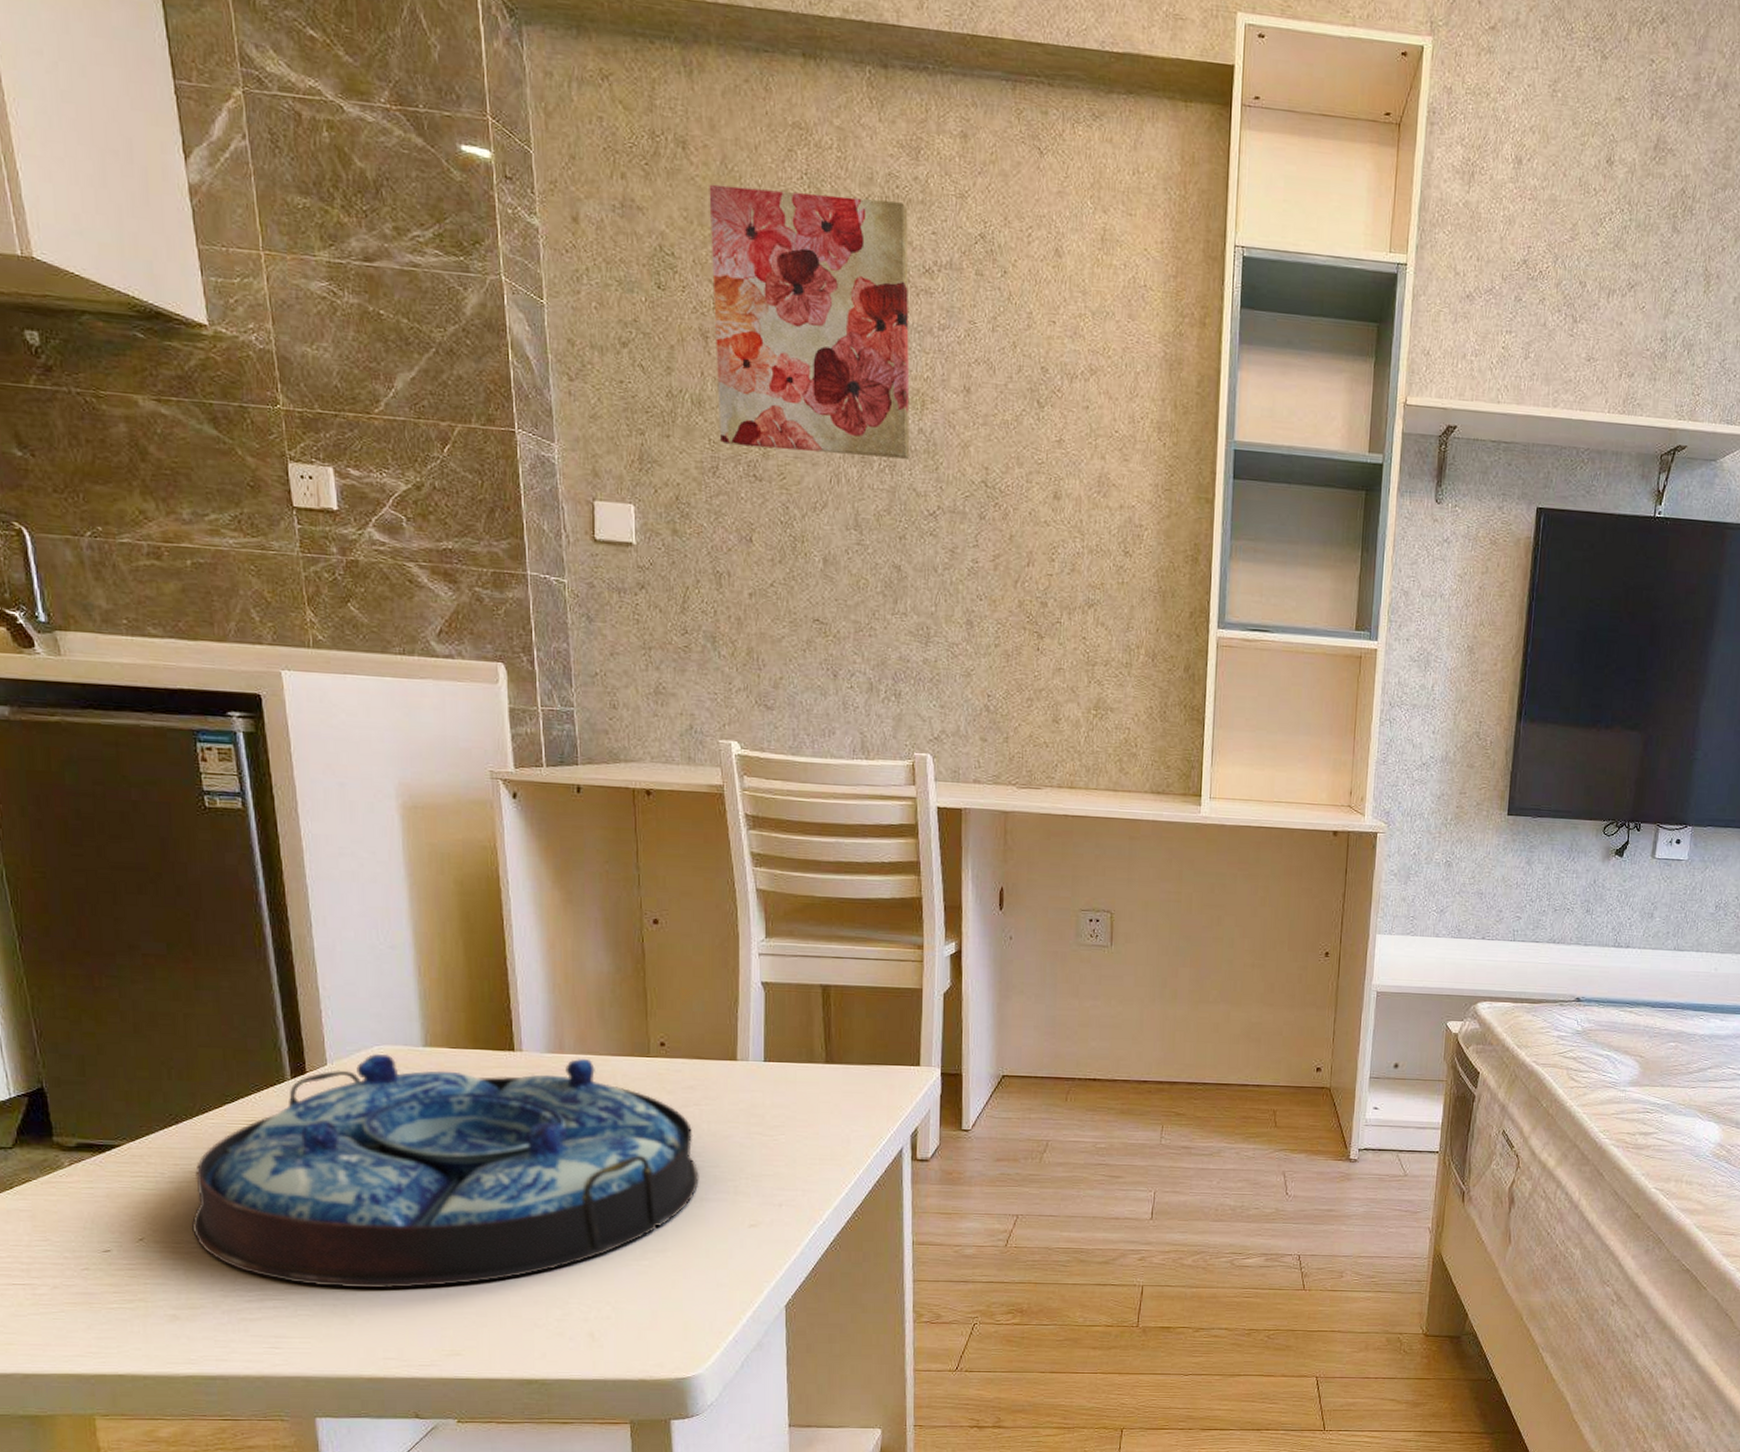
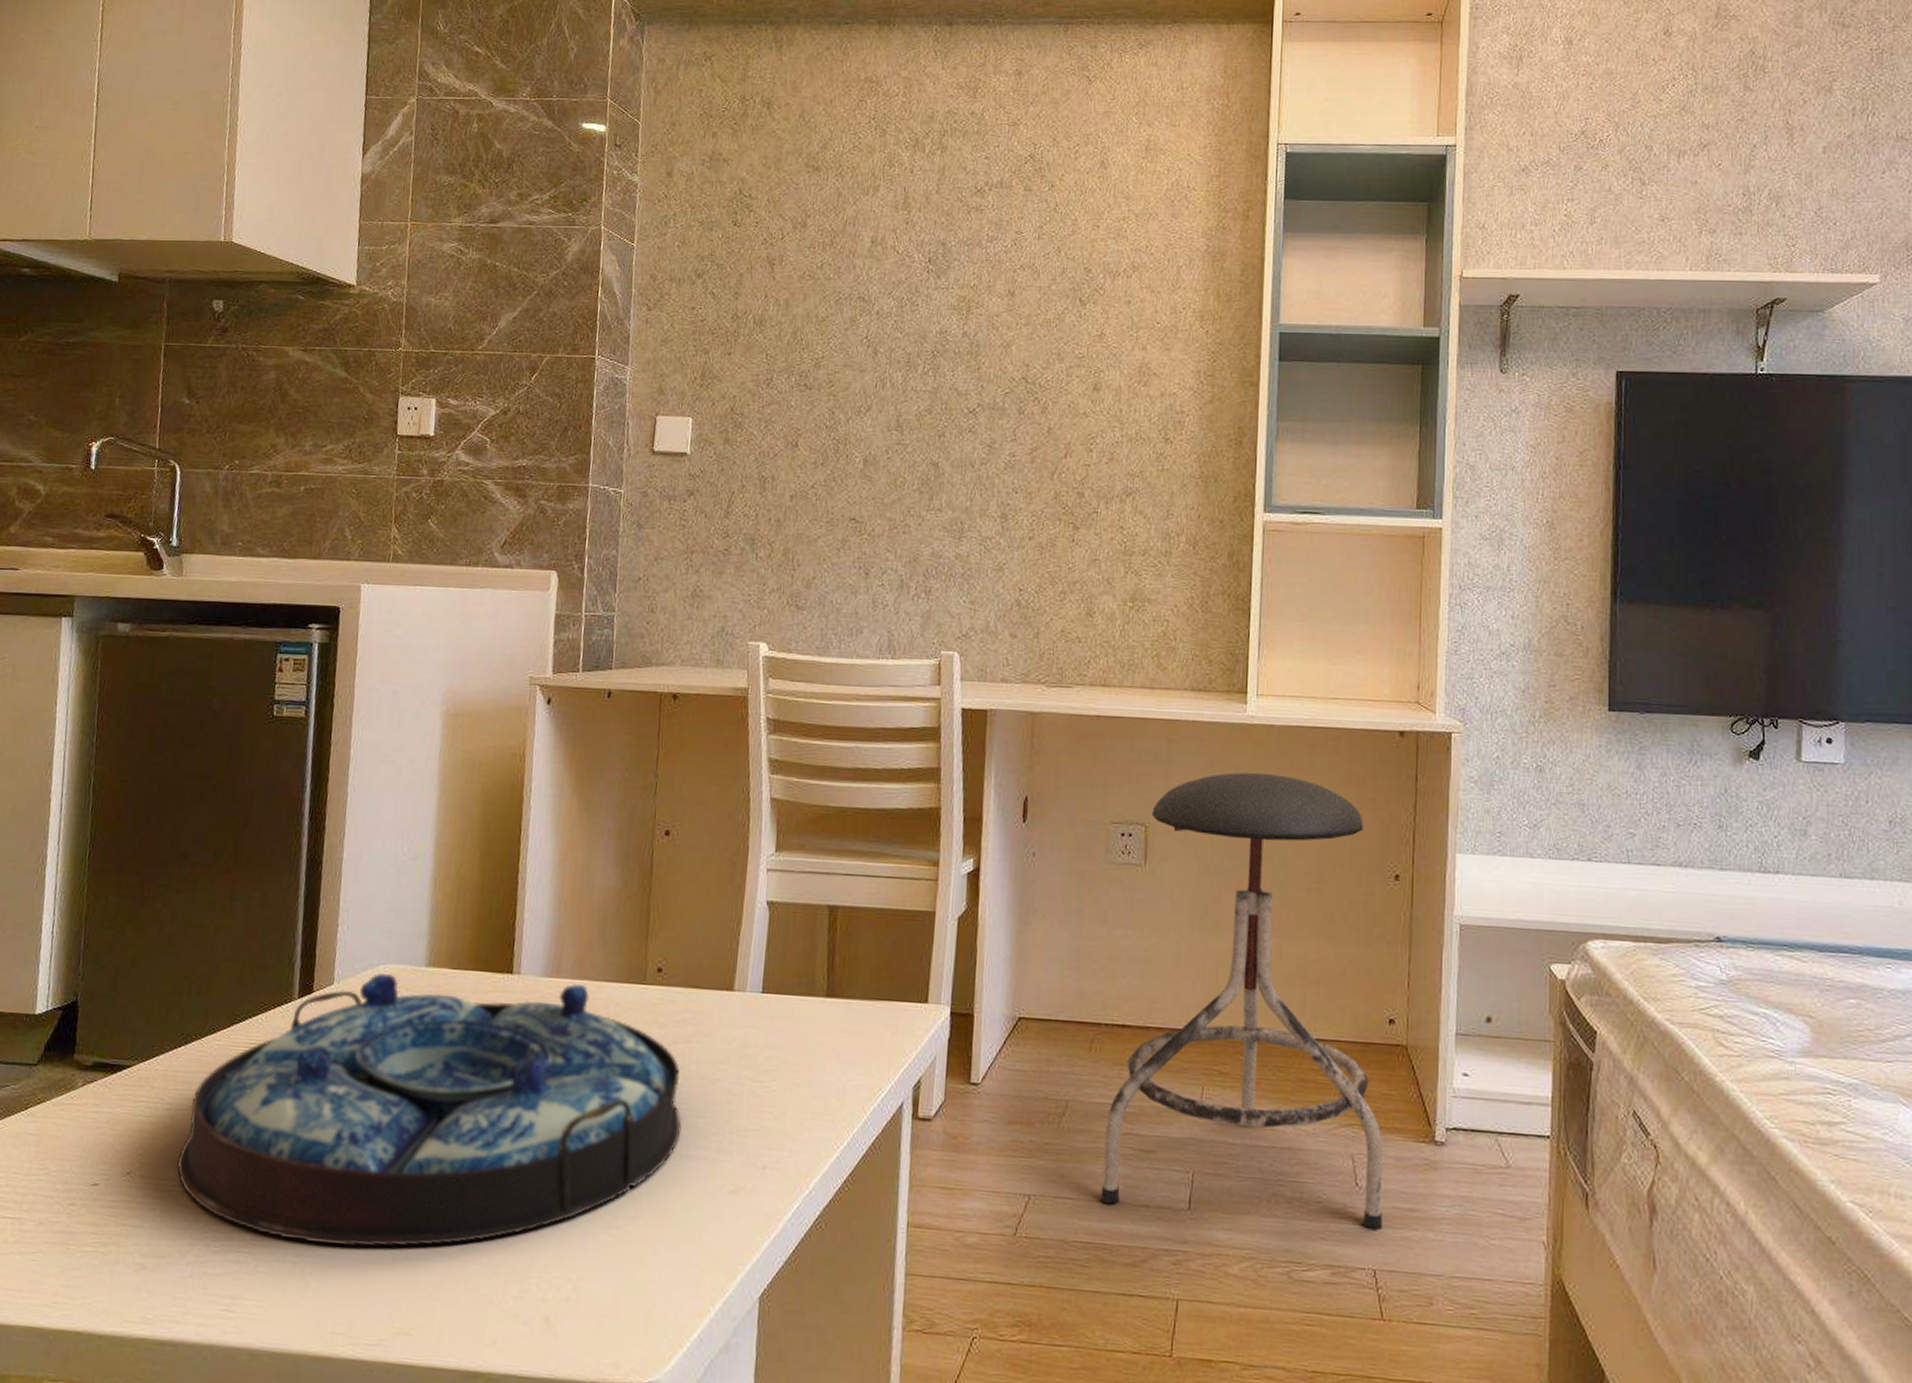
wall art: present [709,184,910,459] -> none [776,134,964,361]
stool: none [1078,866,1309,1227] -> present [1100,772,1384,1231]

